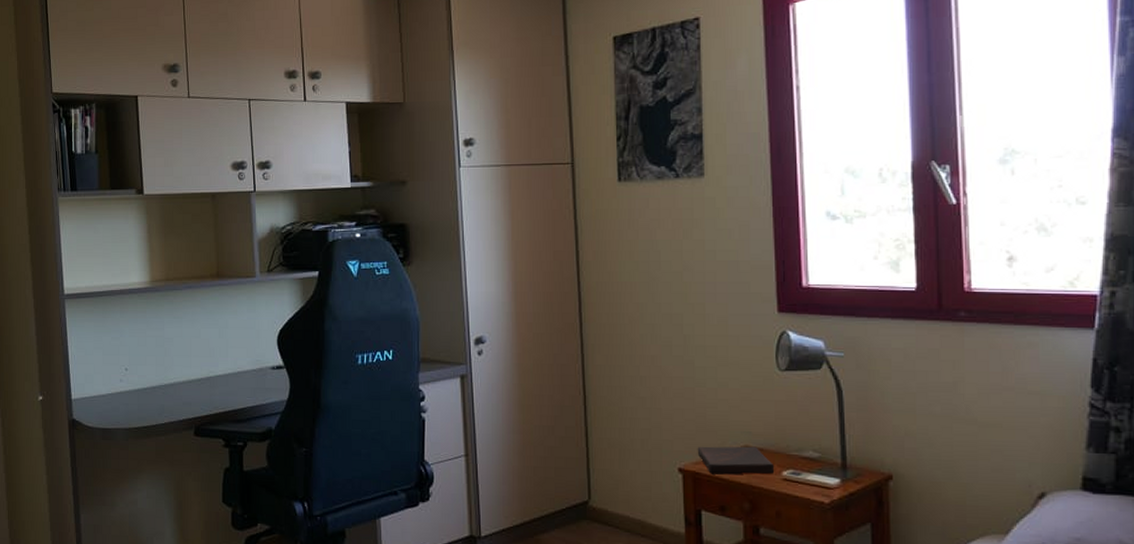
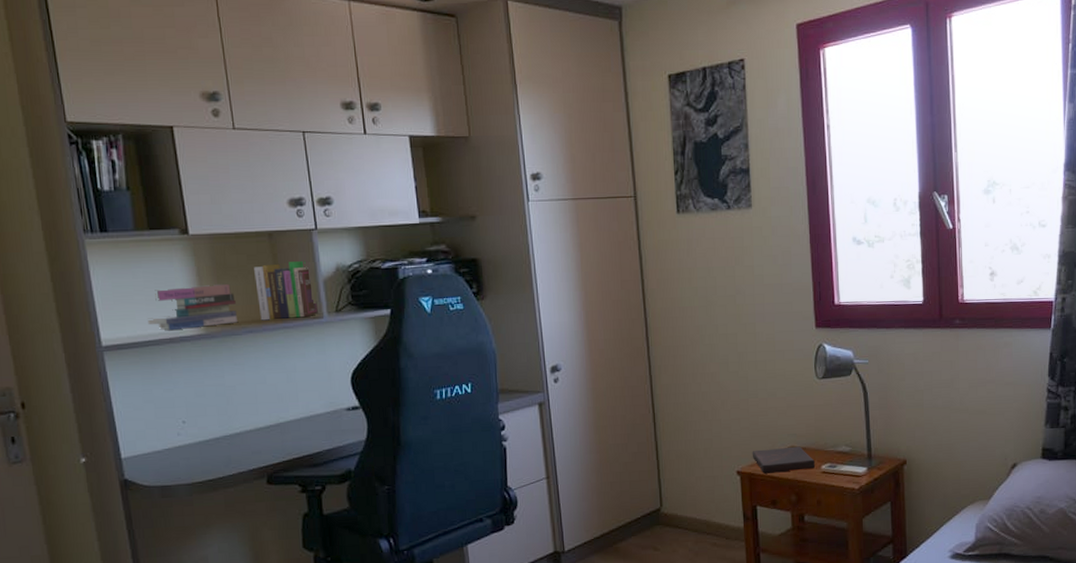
books: none [103,240,179,283] -> present [148,283,237,331]
books: none [197,222,251,277] -> present [254,261,318,321]

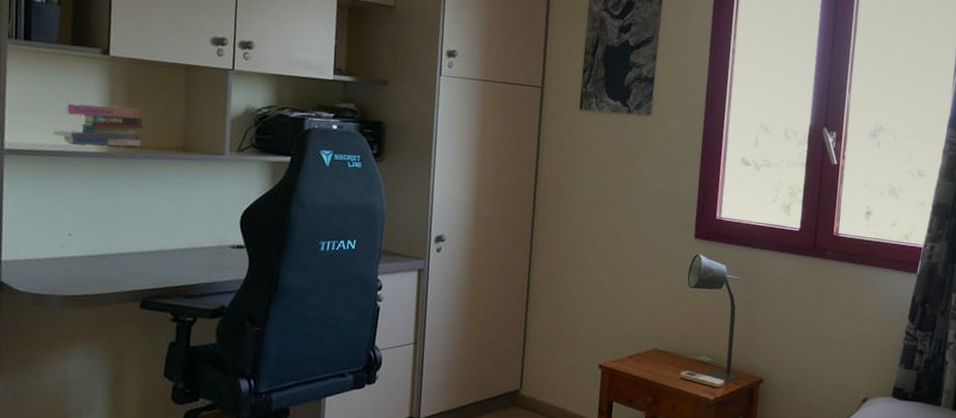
books: present [254,261,318,321] -> none [163,96,222,152]
book: present [752,446,816,474] -> none [616,347,676,374]

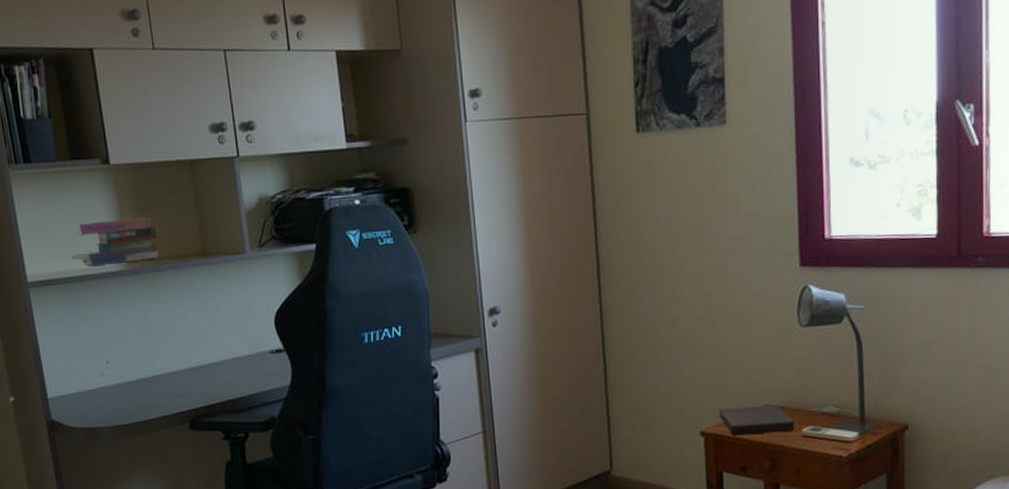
book: none [616,347,676,374] -> present [719,405,795,435]

